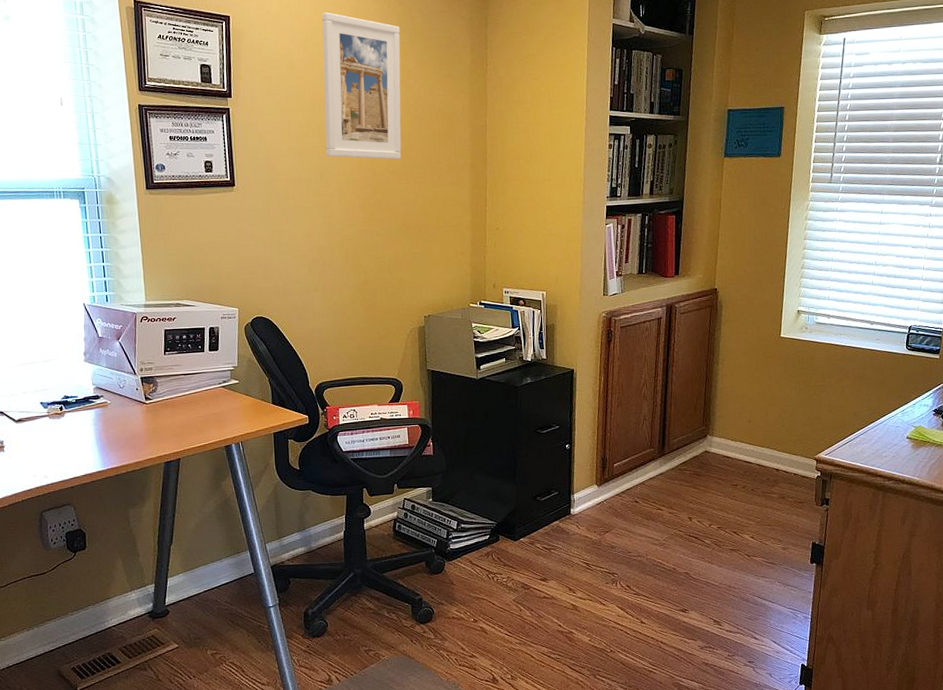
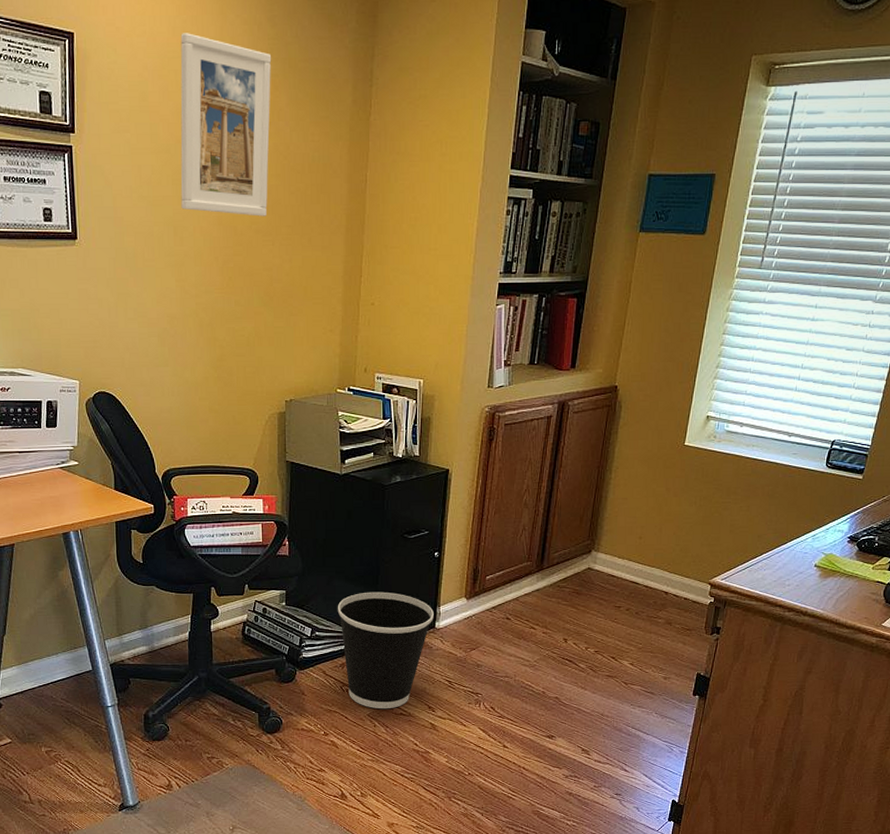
wastebasket: none [480,483,569,594] -> present [337,591,434,709]

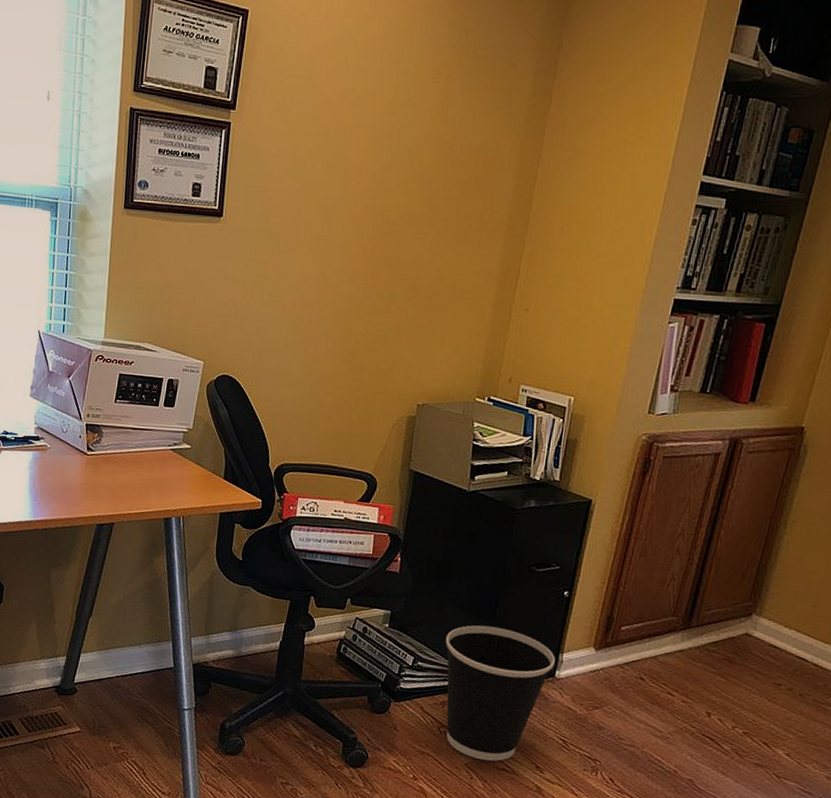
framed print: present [180,33,272,217] -> none [333,14,450,207]

